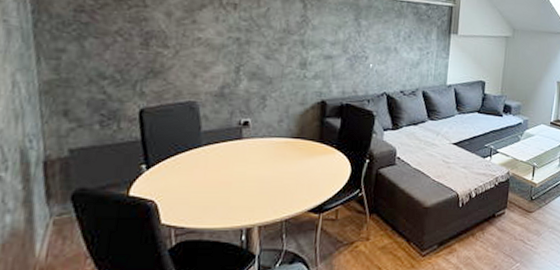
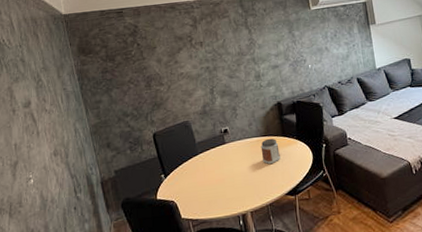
jar: none [287,142,313,173] -> present [260,138,280,165]

